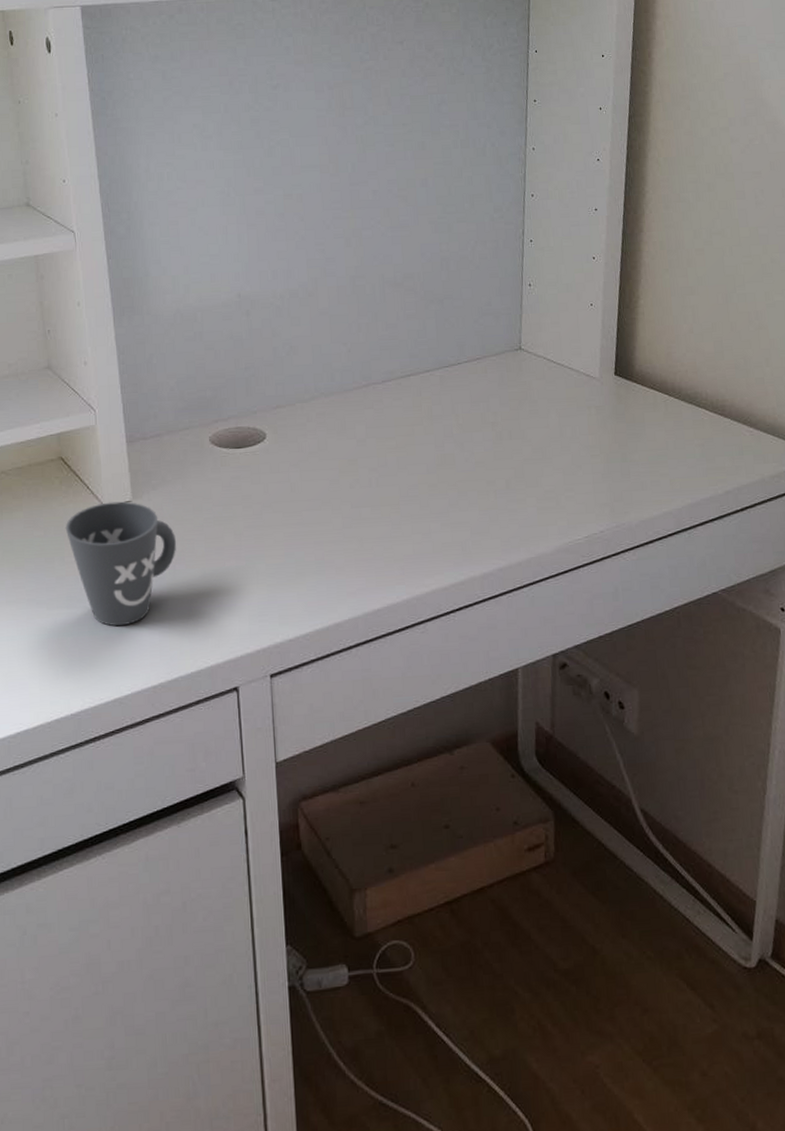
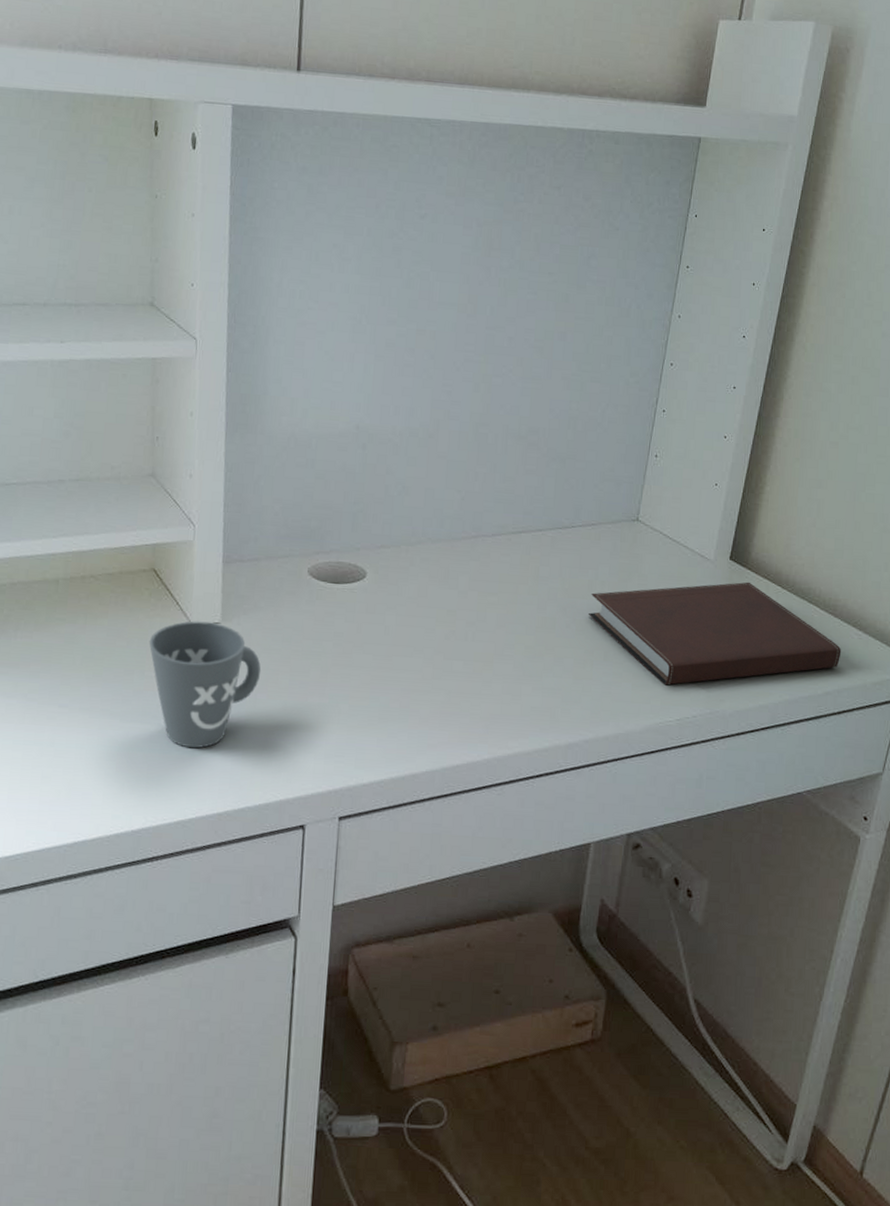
notebook: none [484,394,736,505] -> present [587,582,842,686]

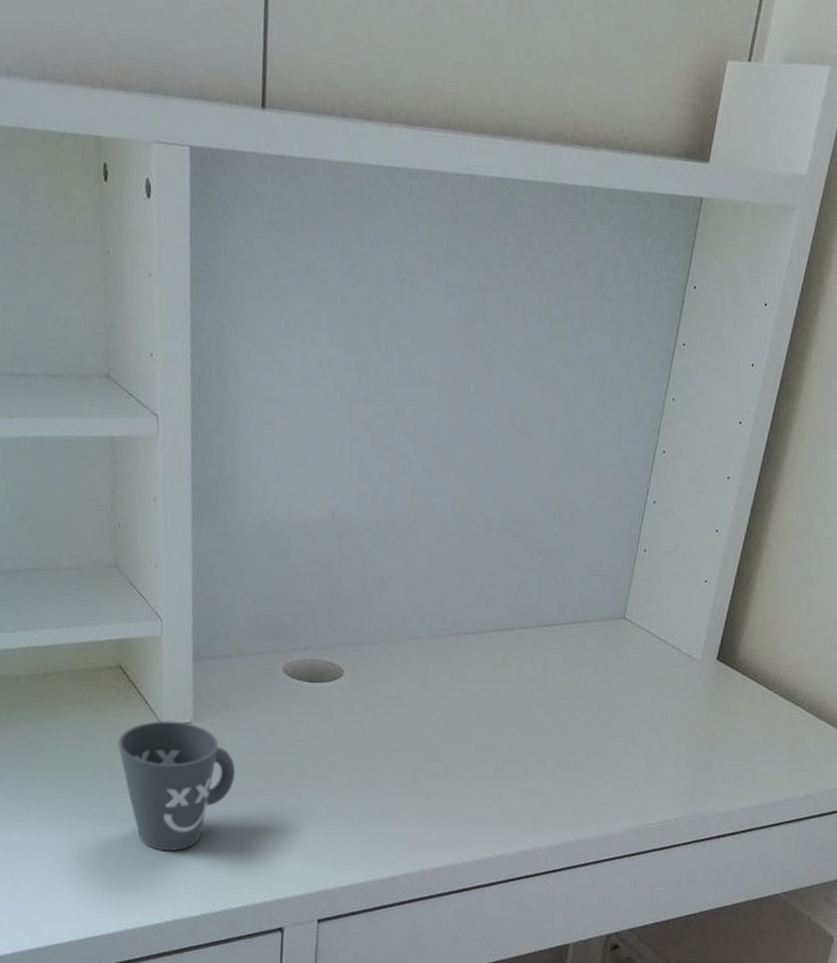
notebook: present [587,582,842,686] -> none [571,683,825,788]

